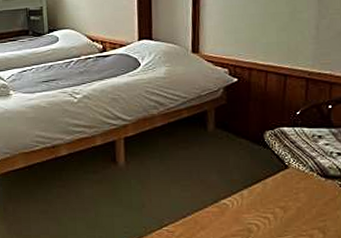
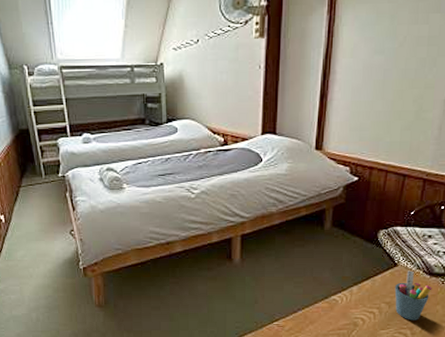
pen holder: none [288,173,330,227] -> present [394,270,432,320]

